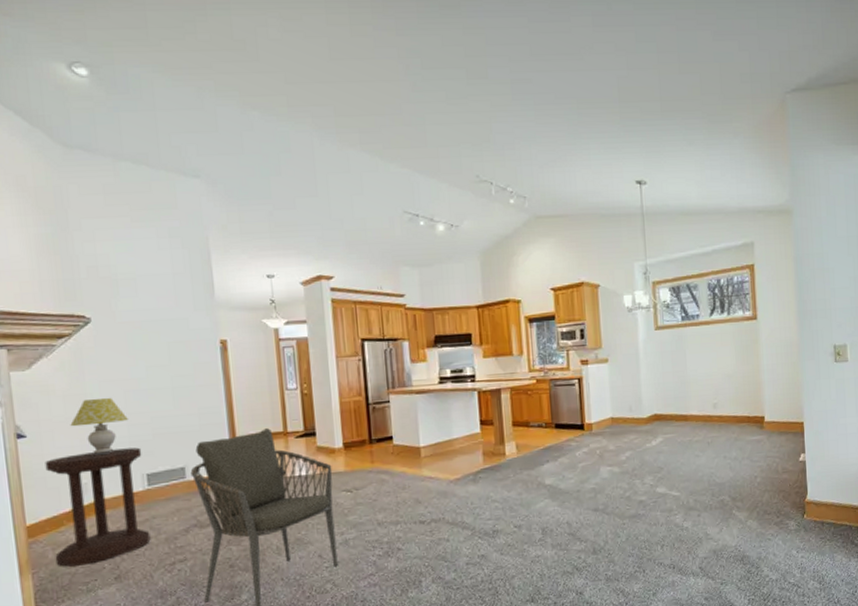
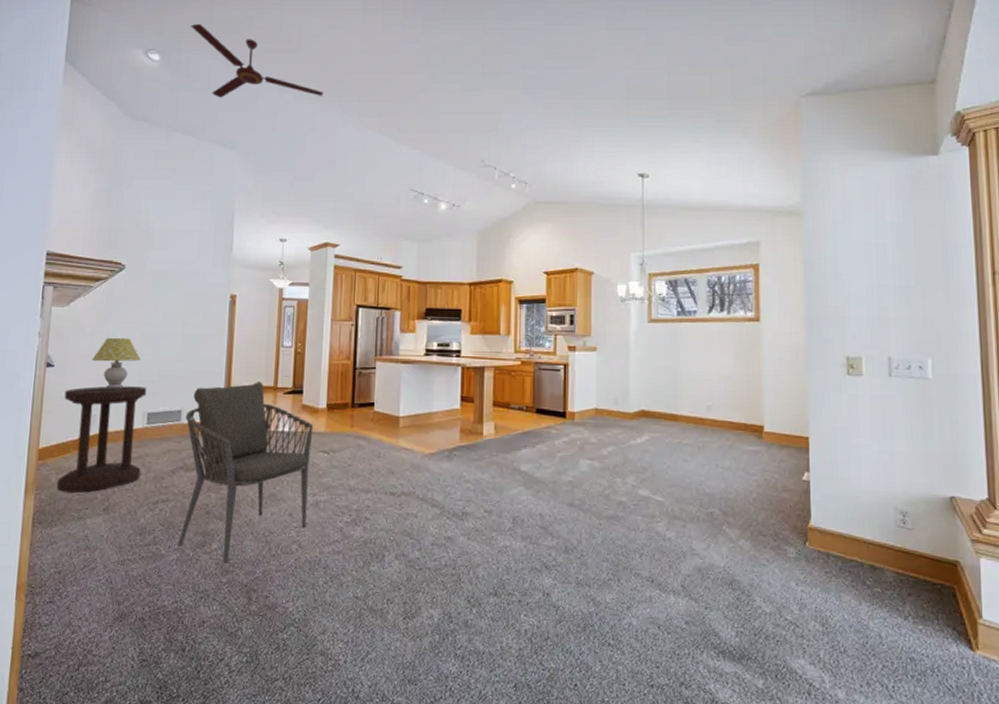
ceiling fan: none [119,29,293,118] -> present [190,24,324,98]

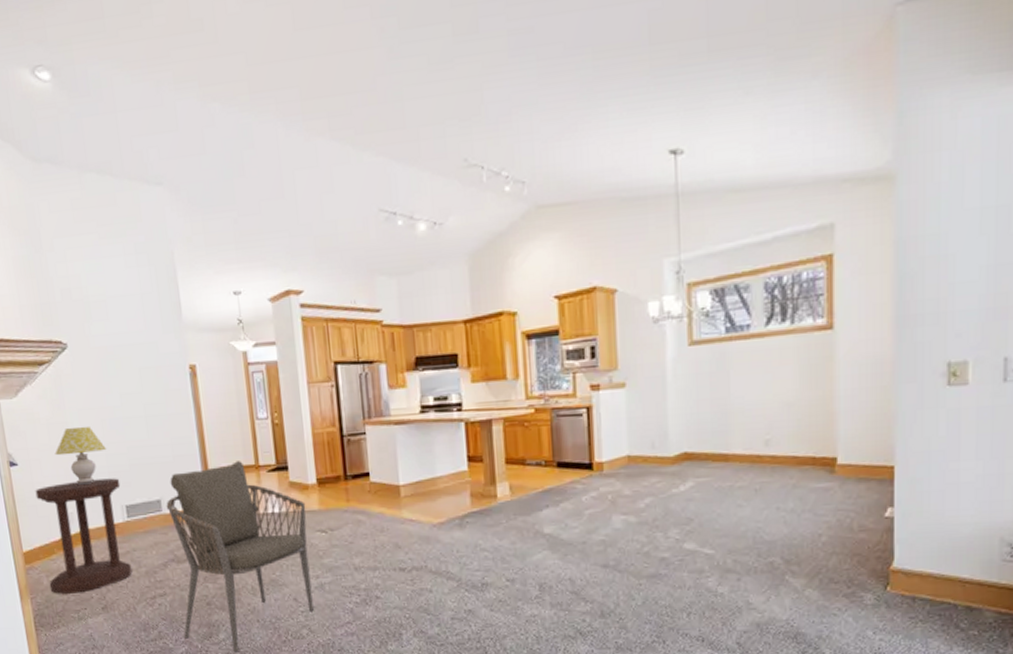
ceiling fan: present [190,24,324,98] -> none [77,21,256,120]

